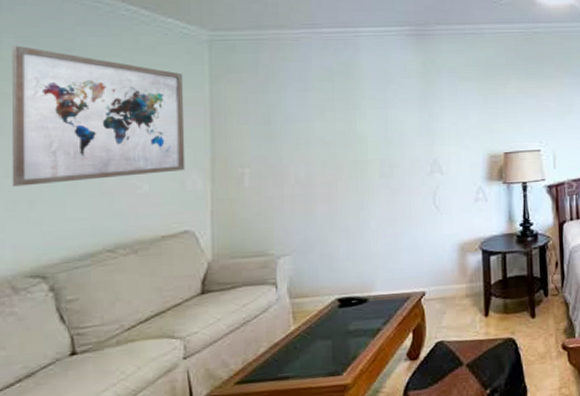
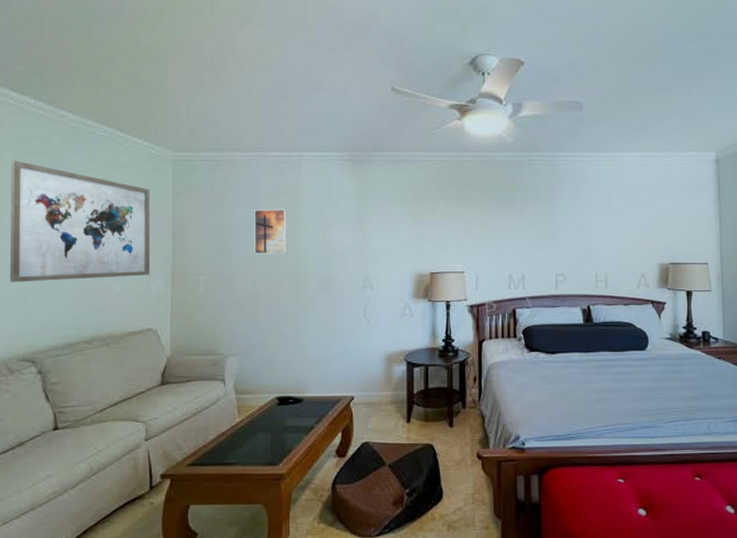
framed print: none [305,90,344,141] -> present [254,209,287,254]

